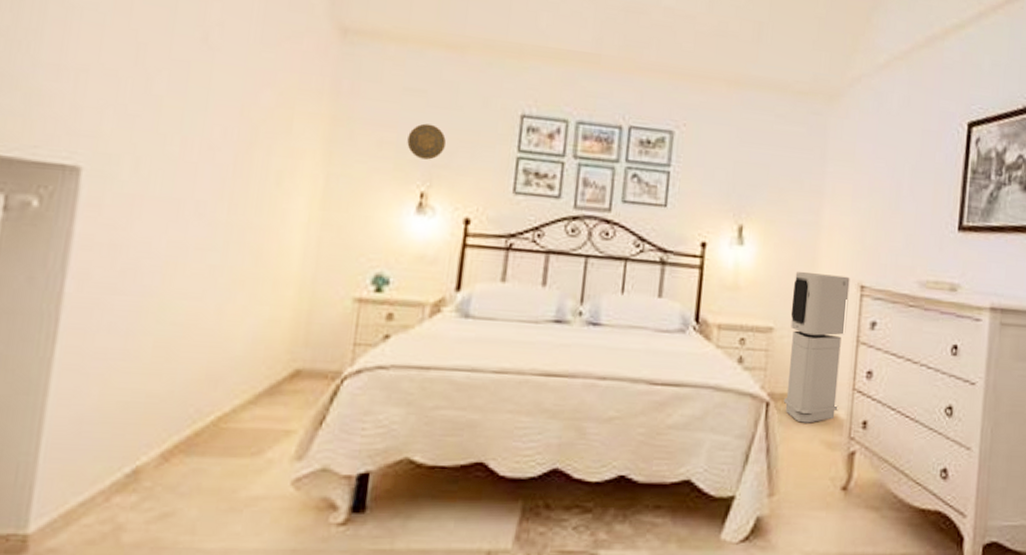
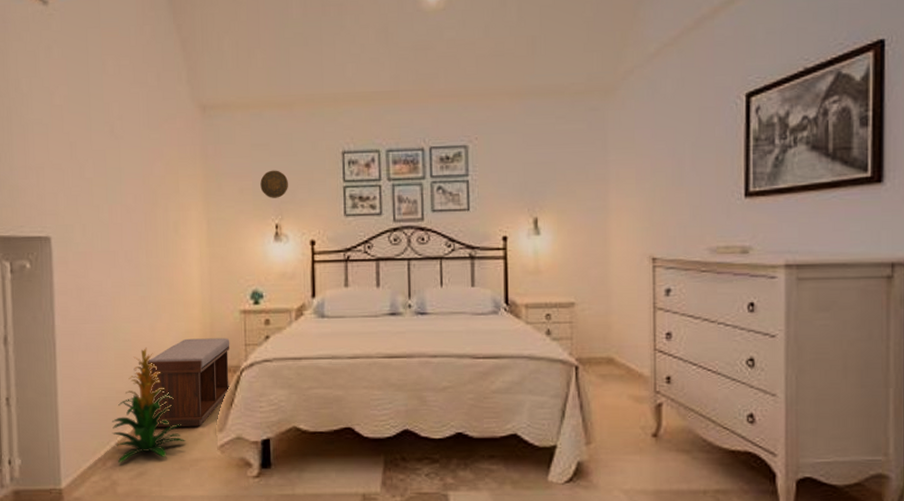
indoor plant: none [128,335,243,498] -> present [111,347,185,463]
bench: none [199,328,333,451] -> present [147,338,231,428]
air purifier: present [783,272,850,423] -> none [589,251,642,382]

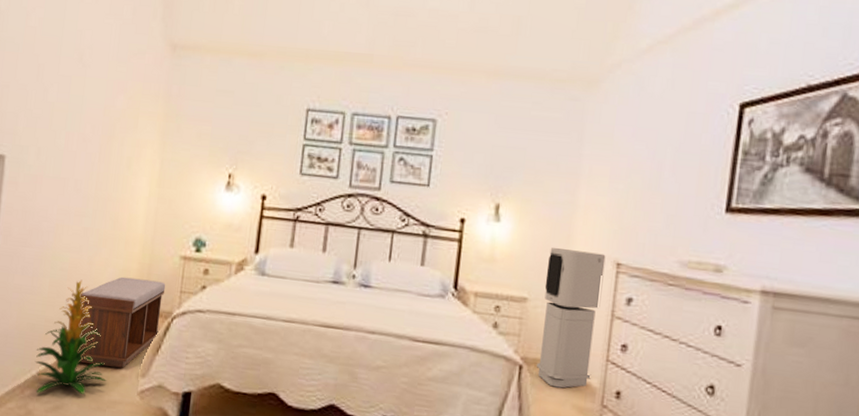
decorative plate: present [260,170,289,198] -> none [219,118,248,147]
air purifier: none [589,251,642,382] -> present [536,248,606,388]

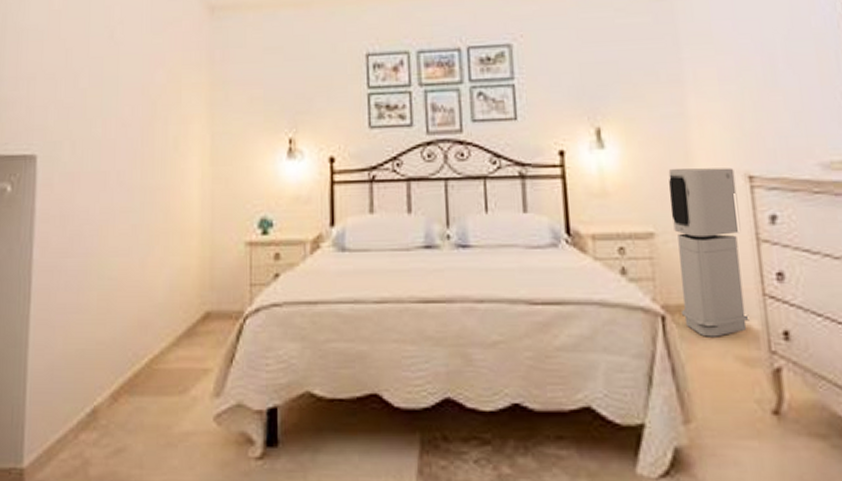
indoor plant: present [34,279,106,394] -> none [88,287,174,435]
bench: present [78,276,166,368] -> none [134,276,233,390]

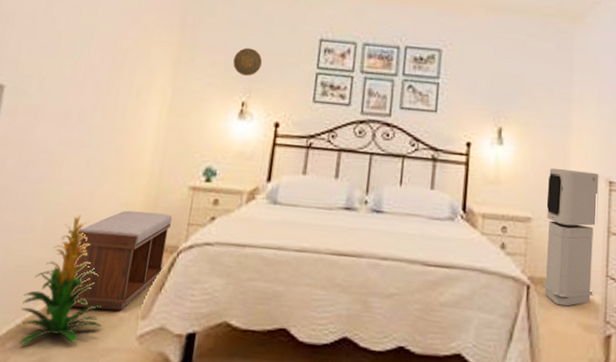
indoor plant: none [88,287,174,435] -> present [20,215,102,345]
bench: none [134,276,233,390] -> present [71,210,173,311]
decorative plate: none [272,76,305,108] -> present [233,47,263,76]

